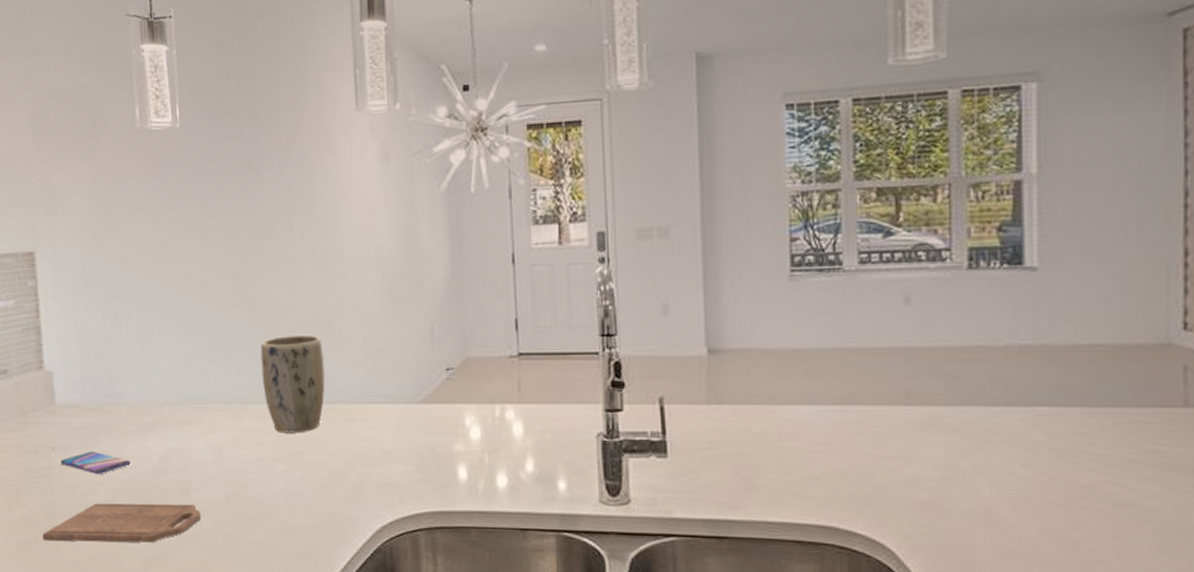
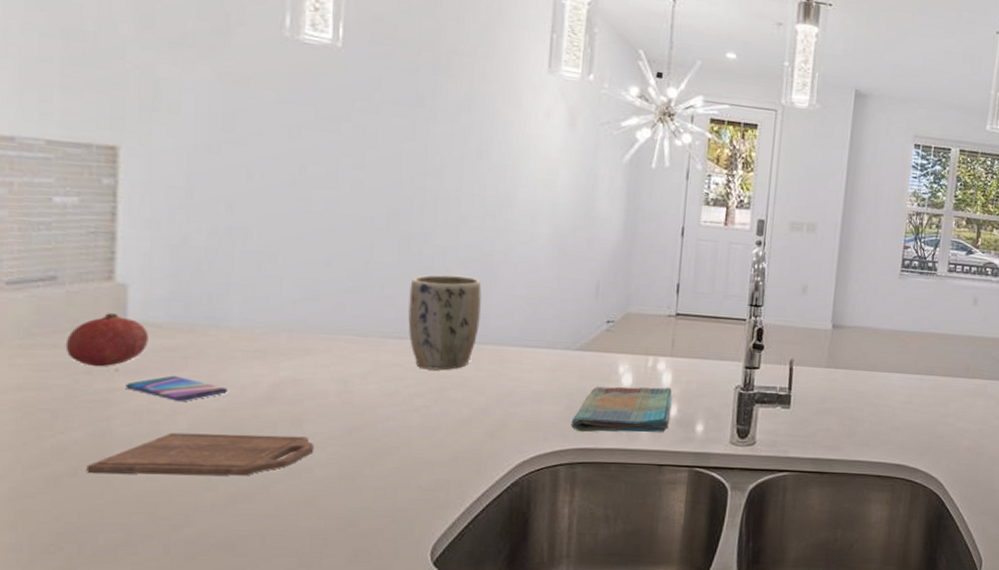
fruit: none [18,398,72,446] -> present [65,313,149,367]
dish towel: none [424,440,527,494] -> present [571,386,672,433]

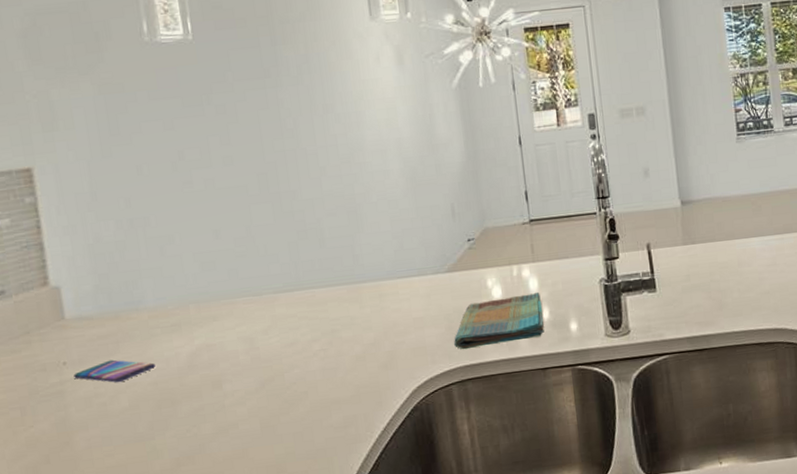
fruit: present [65,313,149,367] -> none [21,314,85,364]
cutting board: present [86,432,314,476] -> none [56,396,236,458]
plant pot: present [408,275,482,371] -> none [288,223,356,316]

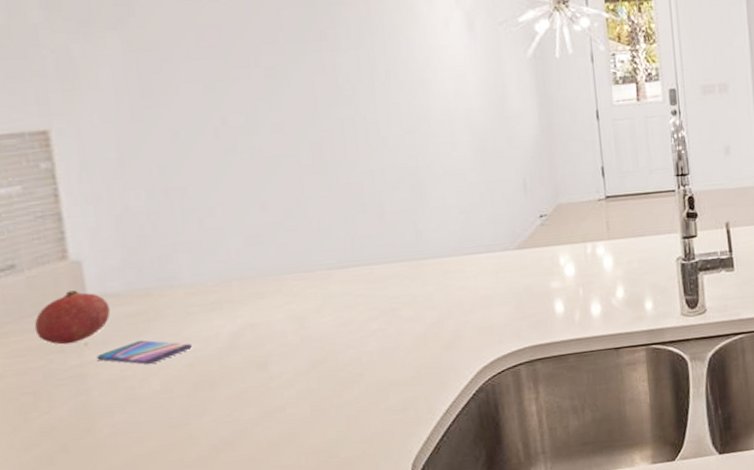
fruit: none [21,314,85,364] -> present [34,290,111,345]
dish towel: present [454,293,544,350] -> none [523,271,618,329]

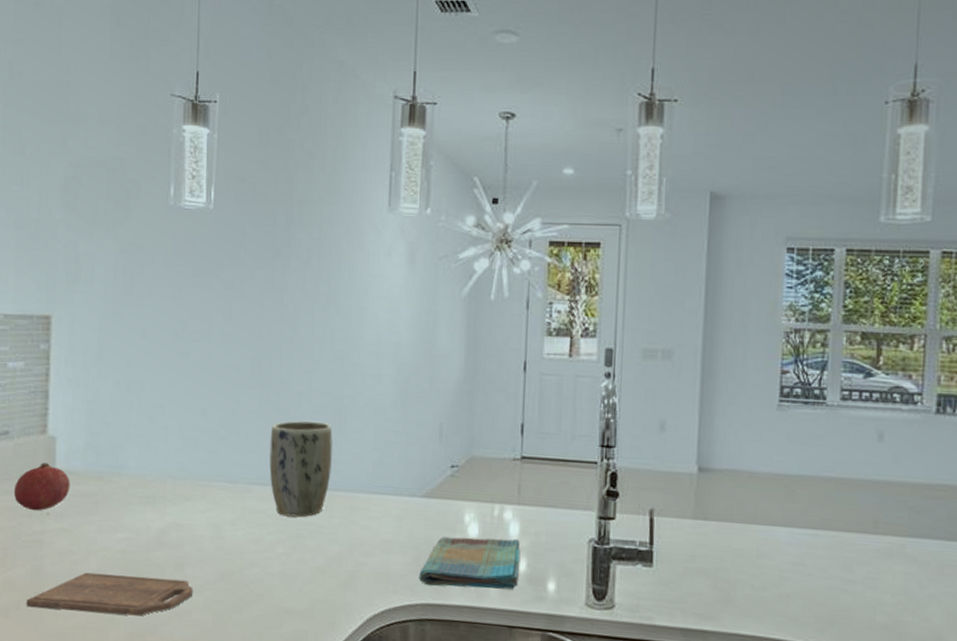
cutting board: none [75,378,283,446] -> present [26,572,193,616]
smartphone: present [96,340,193,365] -> none [54,519,128,544]
plant pot: none [344,196,418,294] -> present [269,421,333,518]
dish towel: none [523,271,618,329] -> present [419,536,520,590]

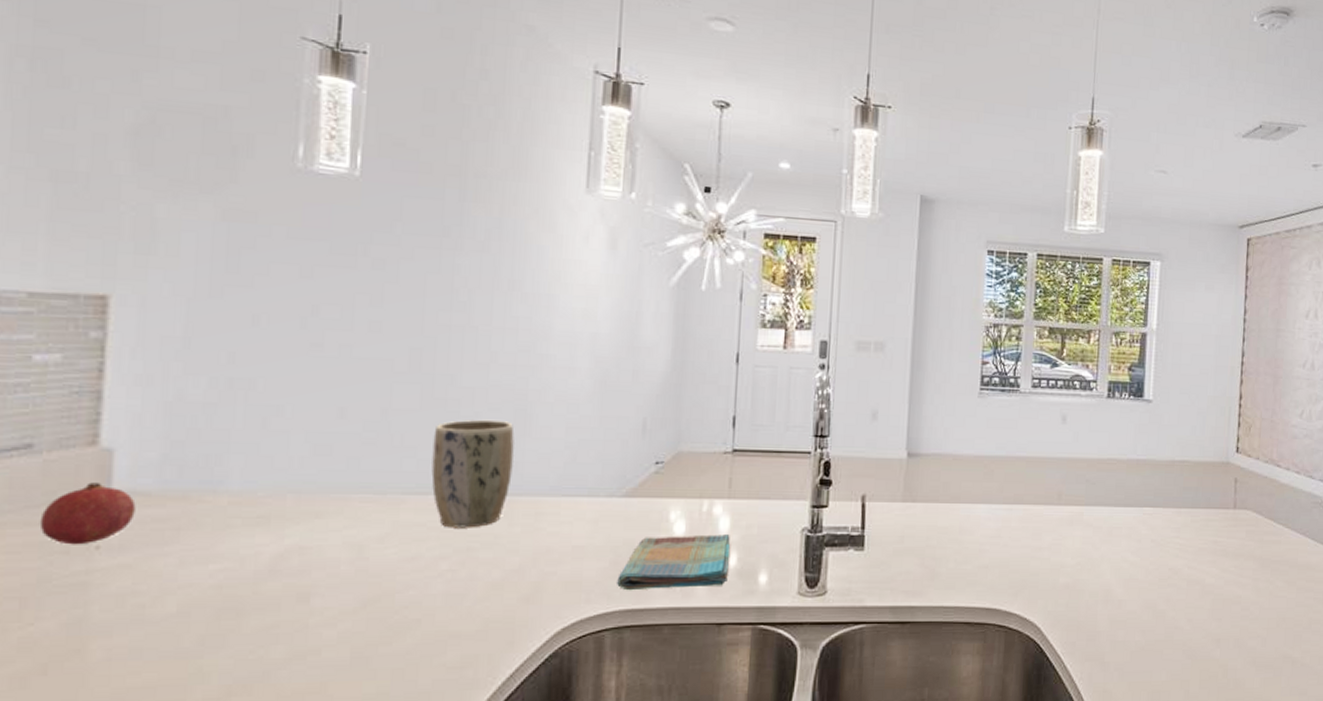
cutting board: present [26,572,193,616] -> none [58,613,323,669]

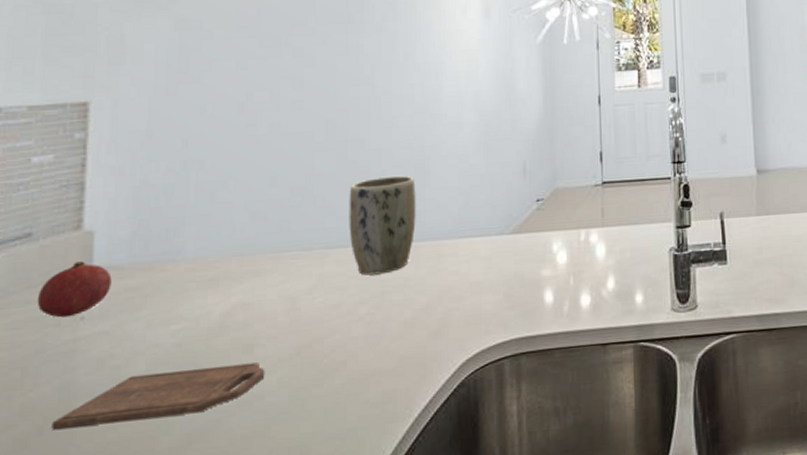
cutting board: none [58,613,323,669] -> present [52,362,265,429]
dish towel: present [617,534,731,591] -> none [511,260,609,320]

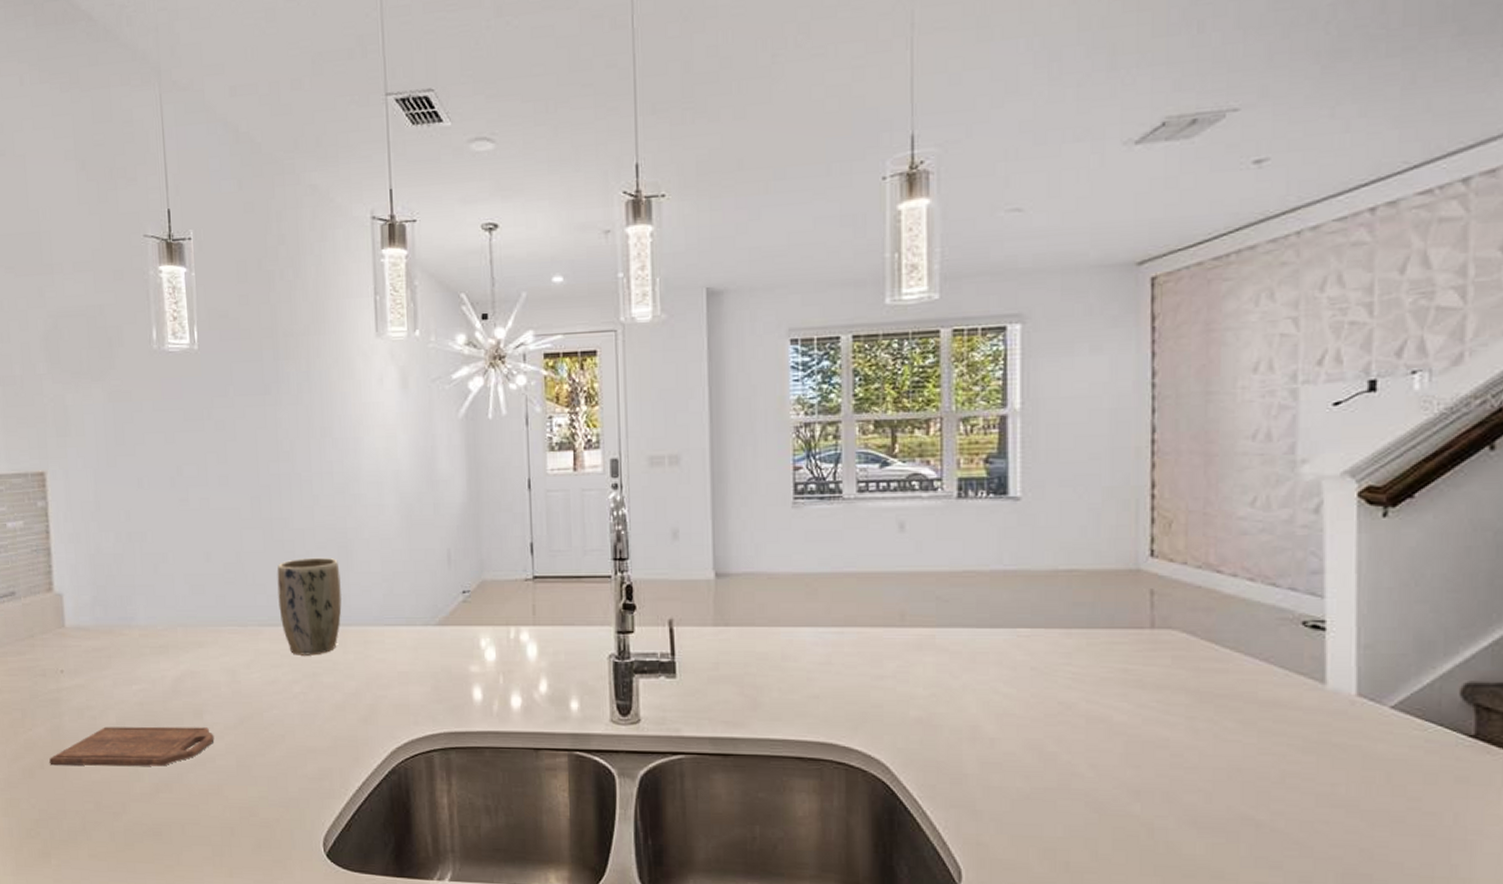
fruit: present [37,261,112,318] -> none [25,621,82,669]

